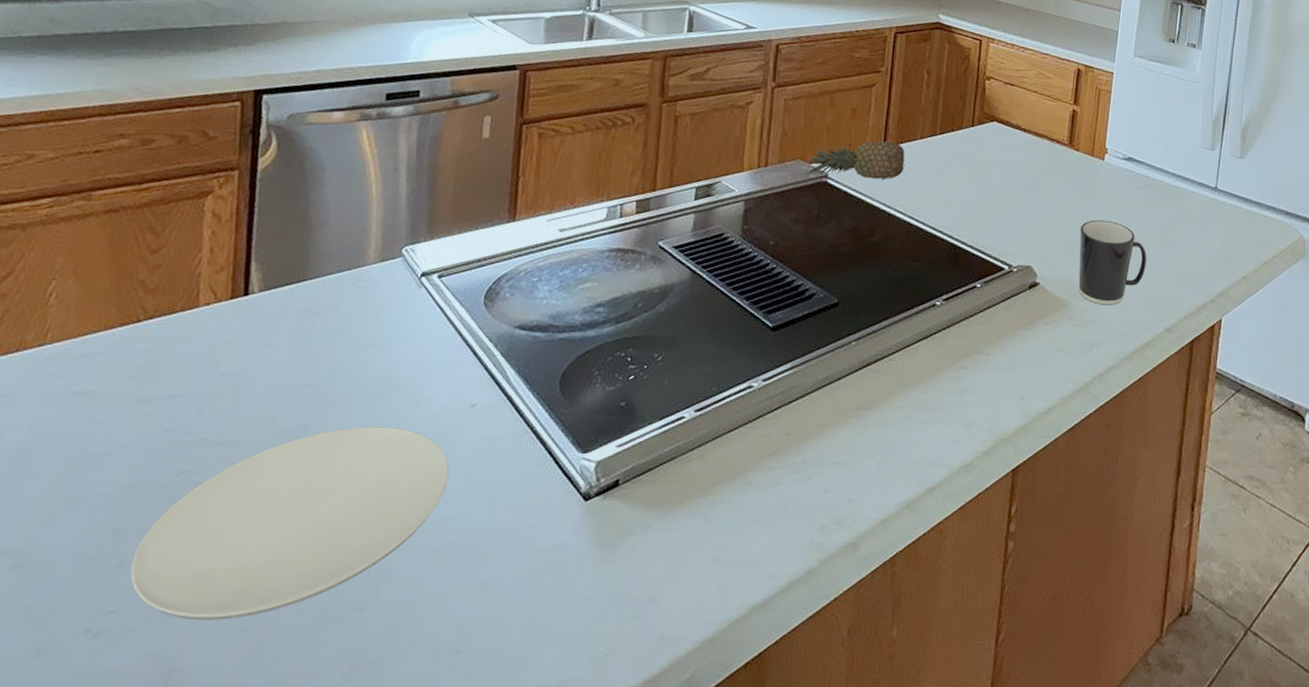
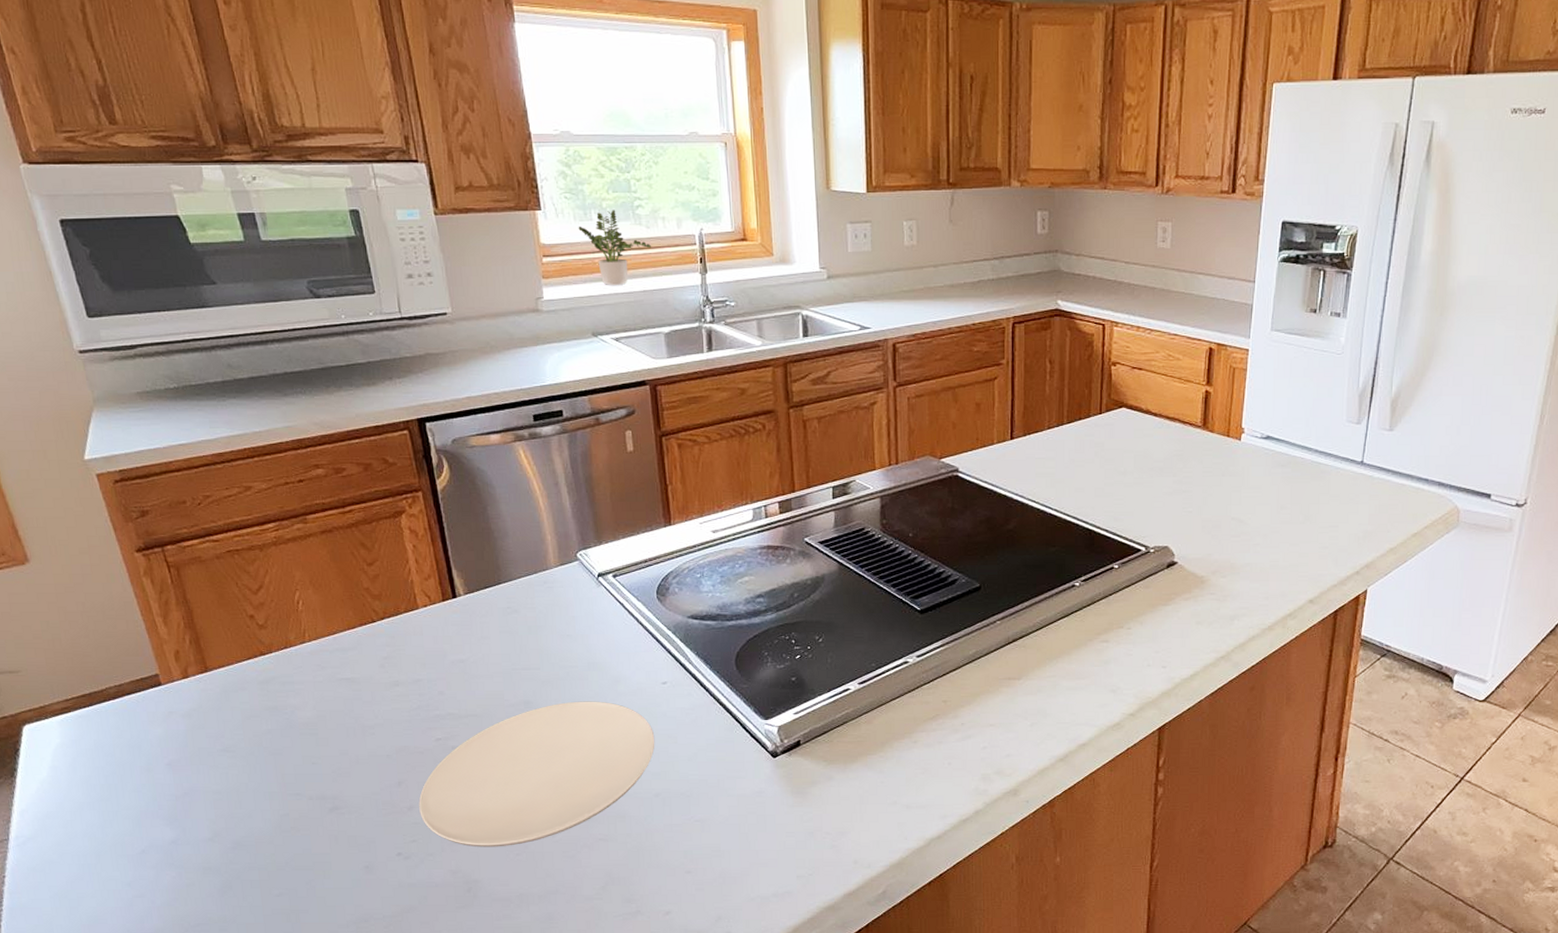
fruit: present [808,141,905,179] -> none [938,434,1034,470]
mug: present [1078,220,1147,305] -> none [1217,499,1288,580]

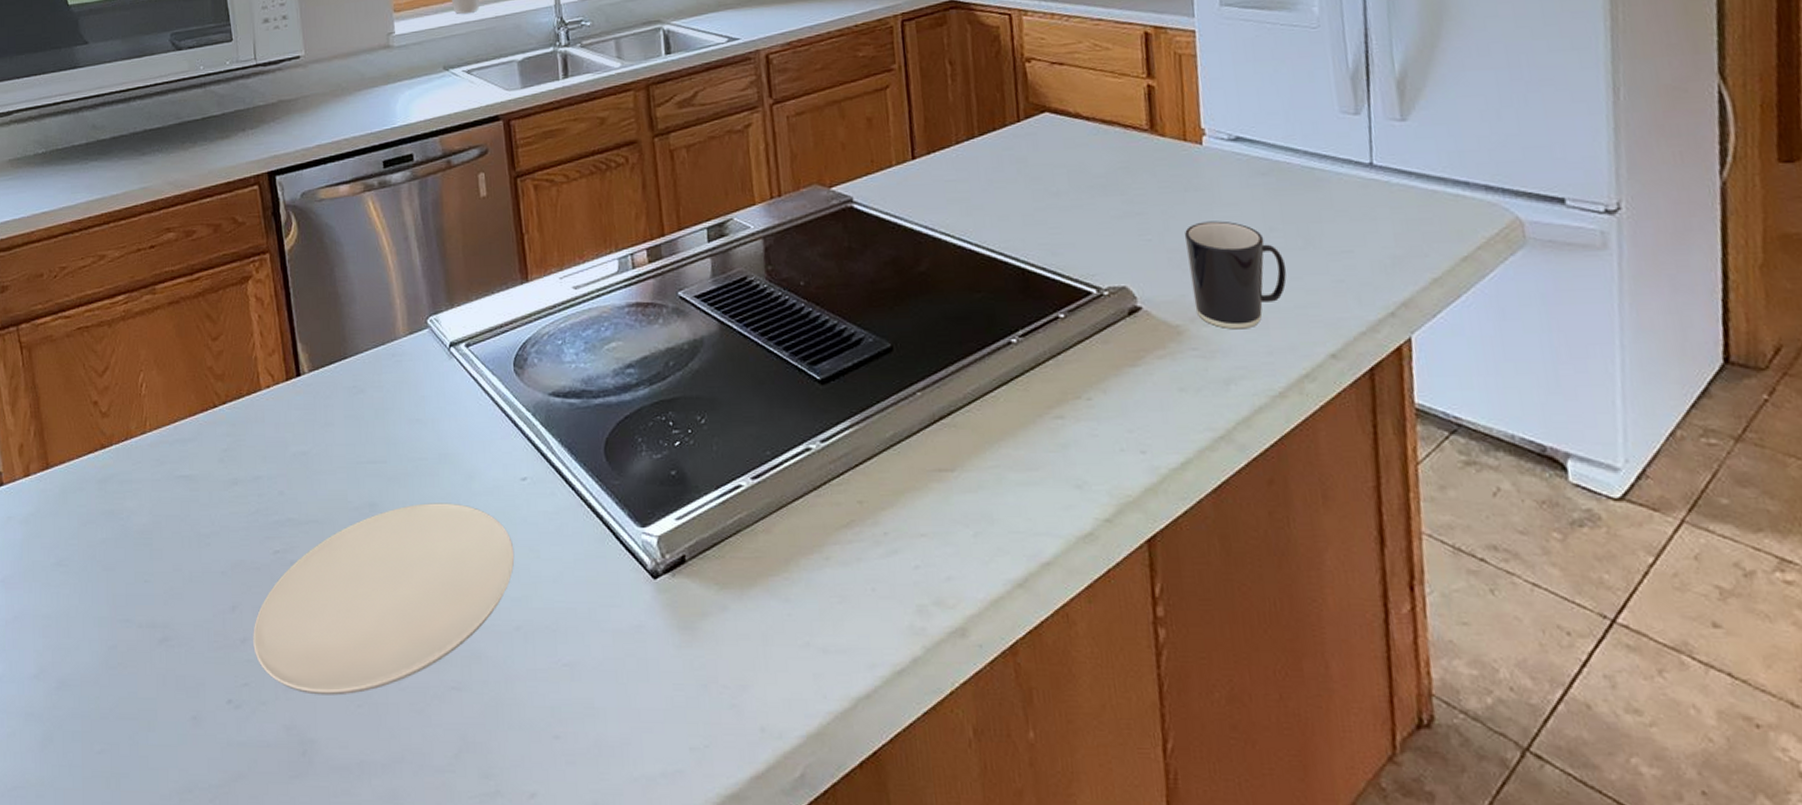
mug: none [1217,499,1288,580] -> present [1185,220,1287,330]

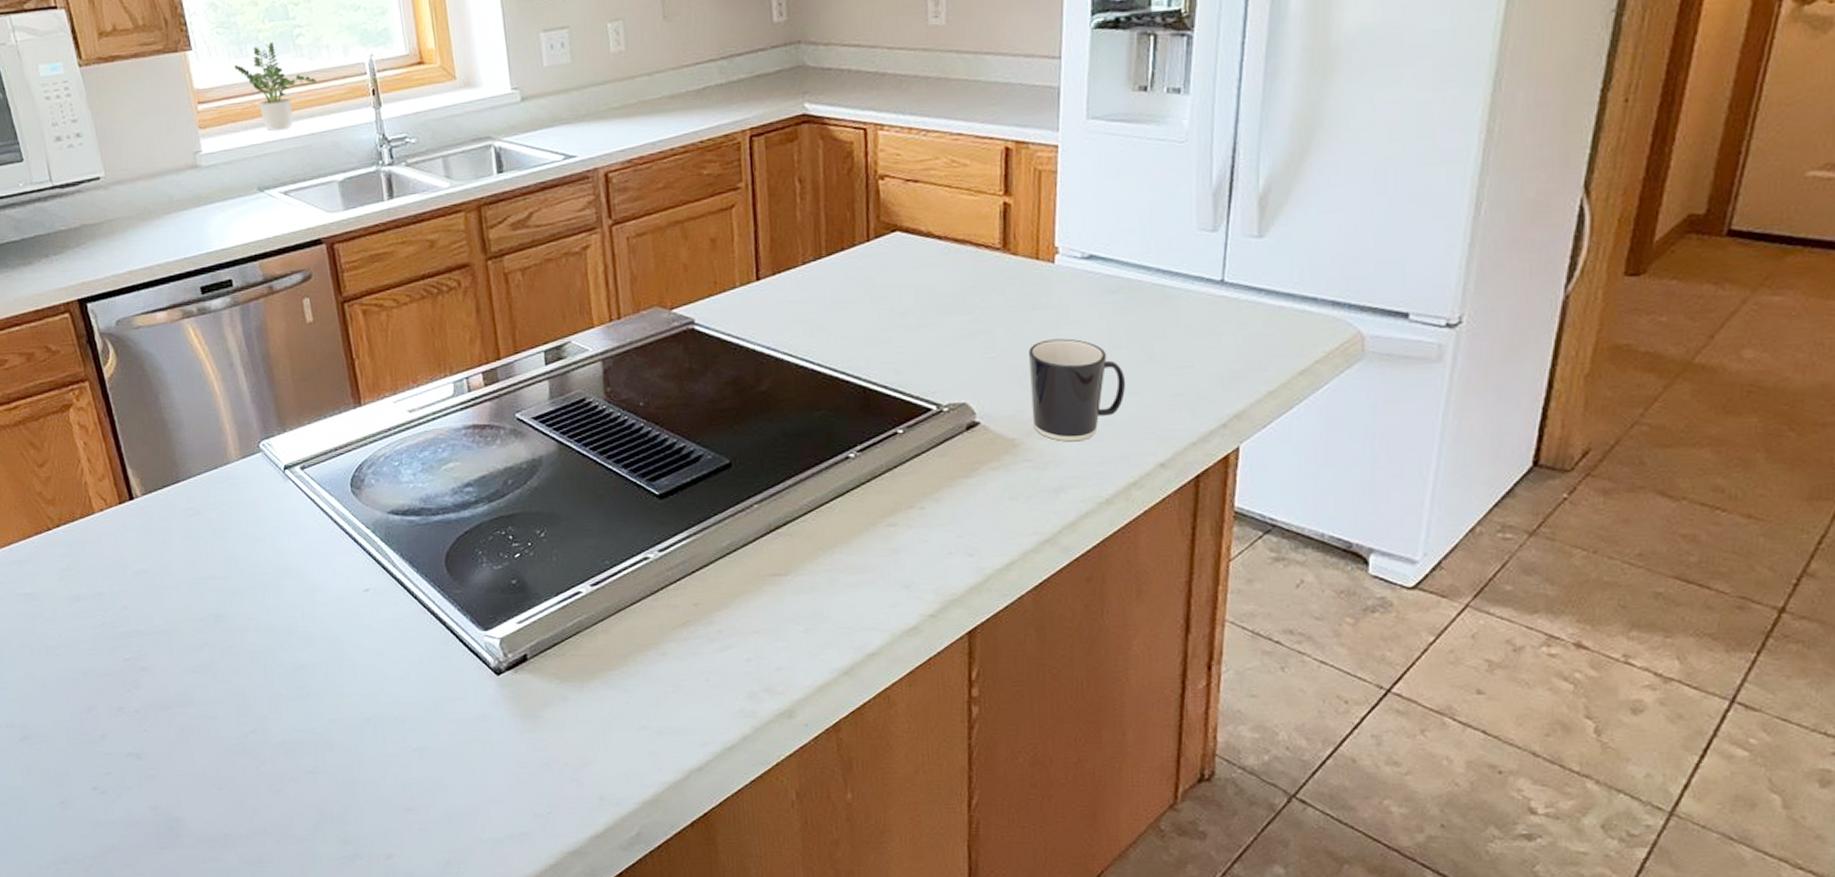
plate: present [253,503,515,696] -> none [110,613,362,781]

